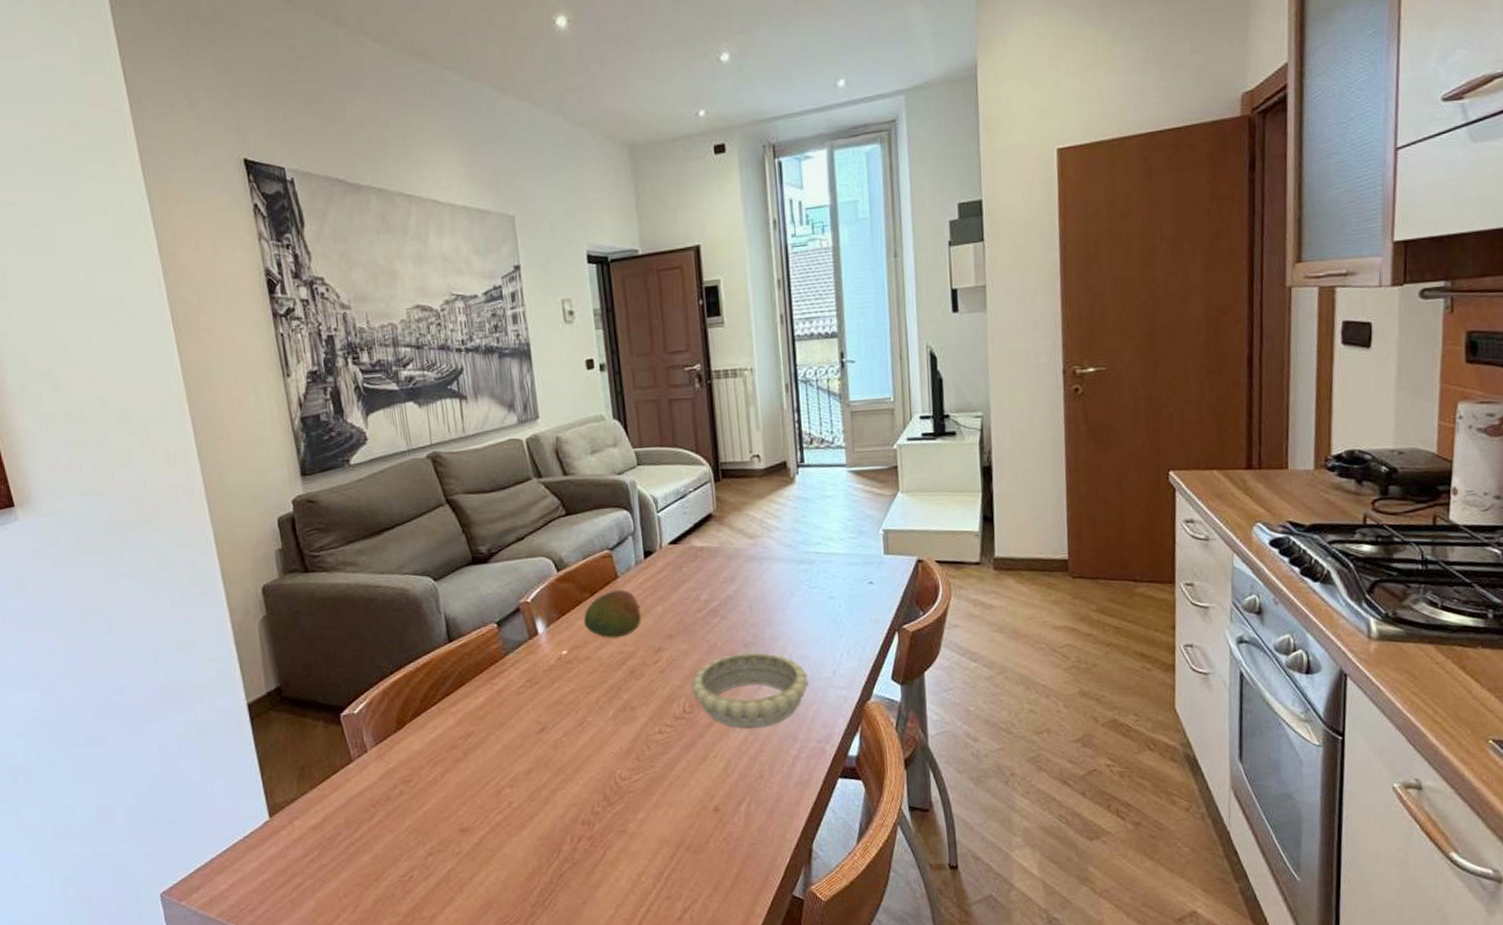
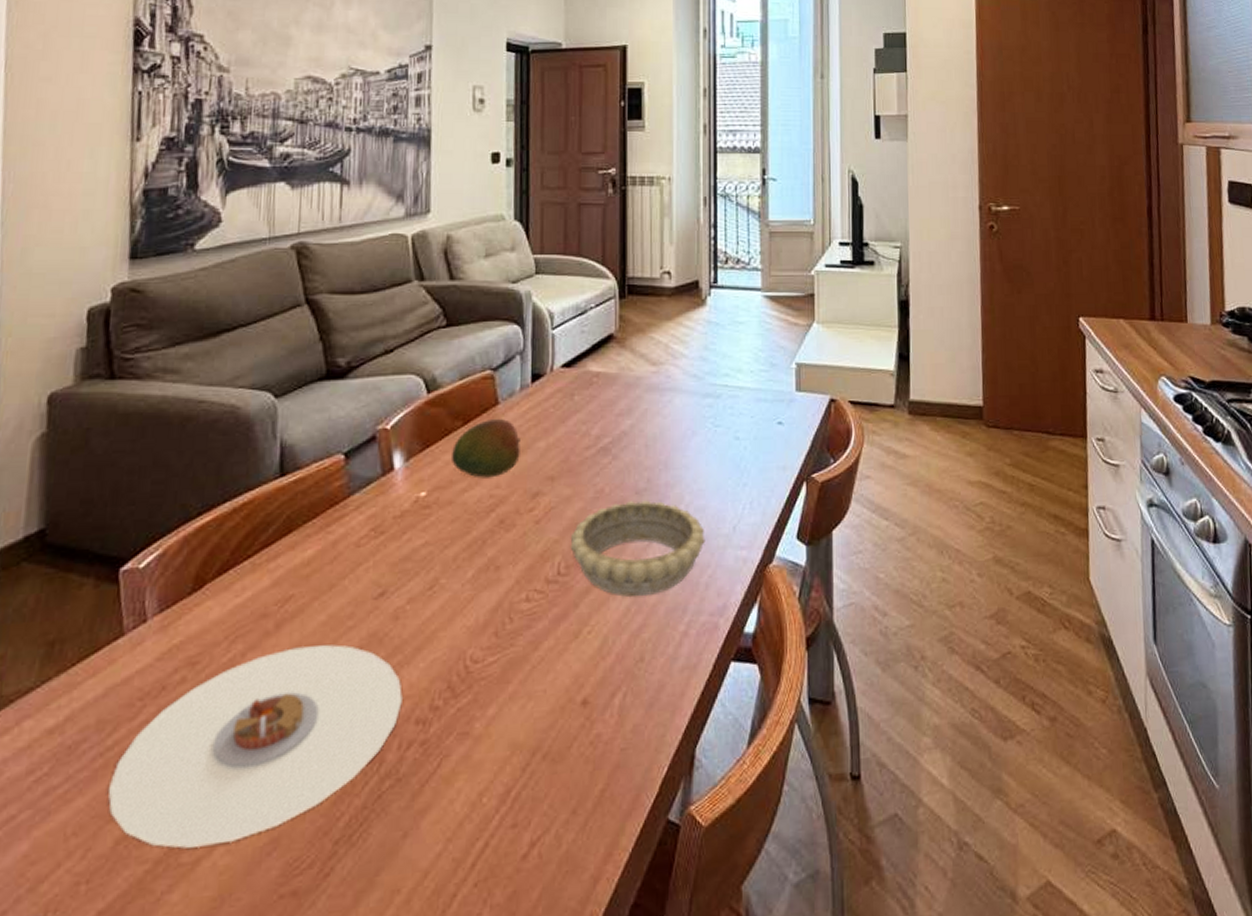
plate: none [362,767,570,907] -> present [108,644,403,849]

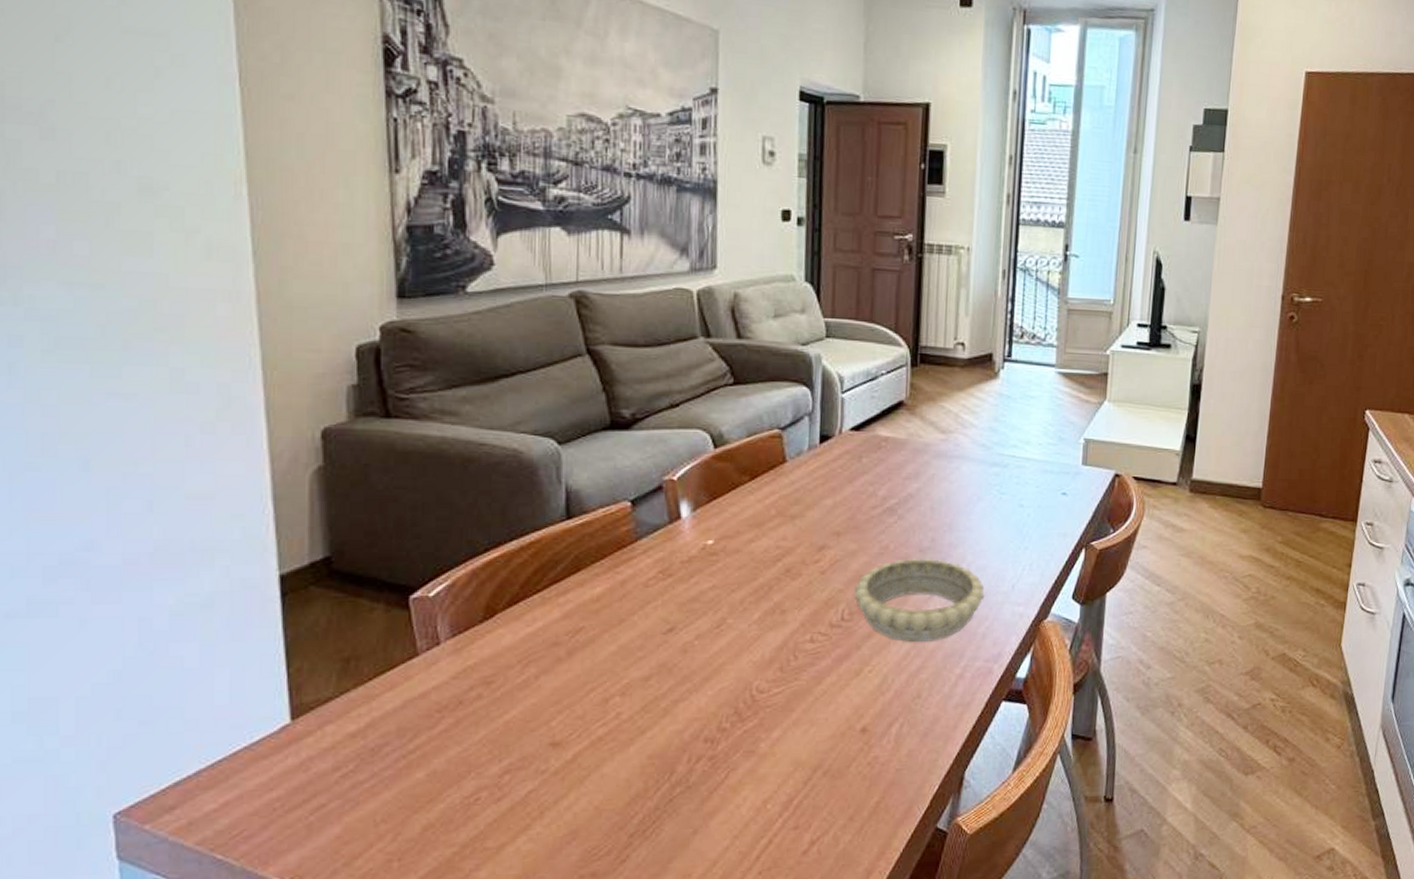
plate: present [108,644,403,849] -> none [412,672,692,836]
fruit: present [452,418,520,478] -> none [739,475,808,530]

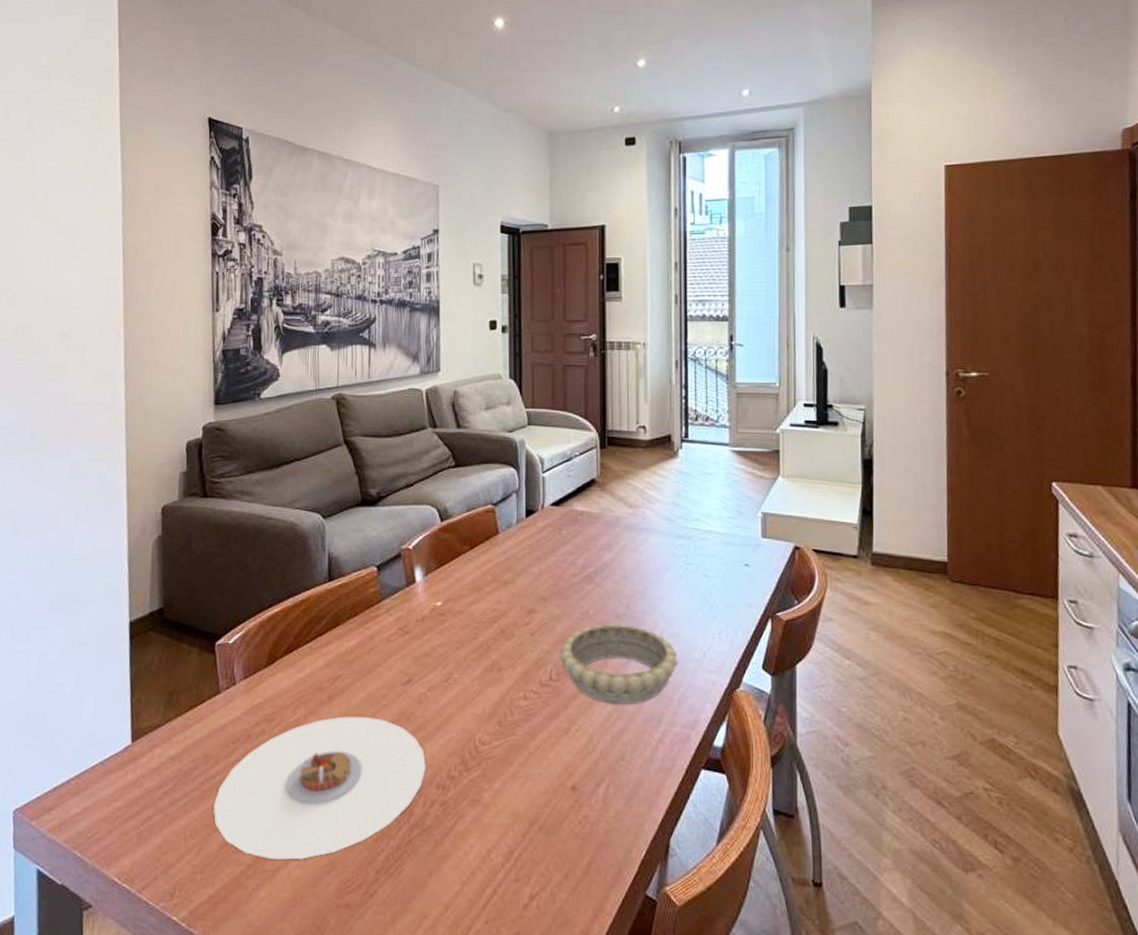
plate: none [412,672,692,836] -> present [213,716,426,860]

